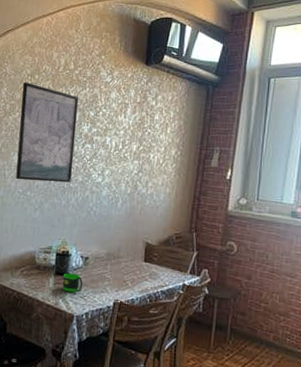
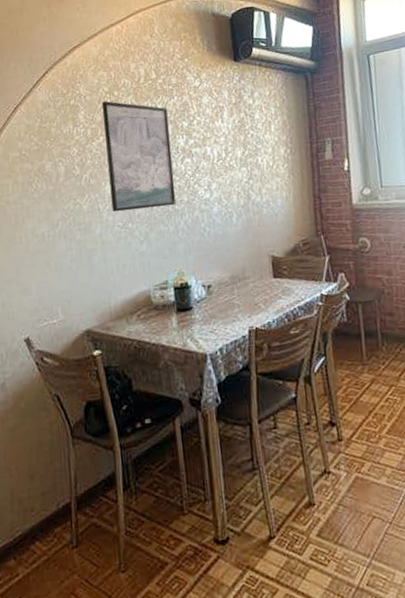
mug: present [62,273,83,293] -> none [186,306,211,329]

